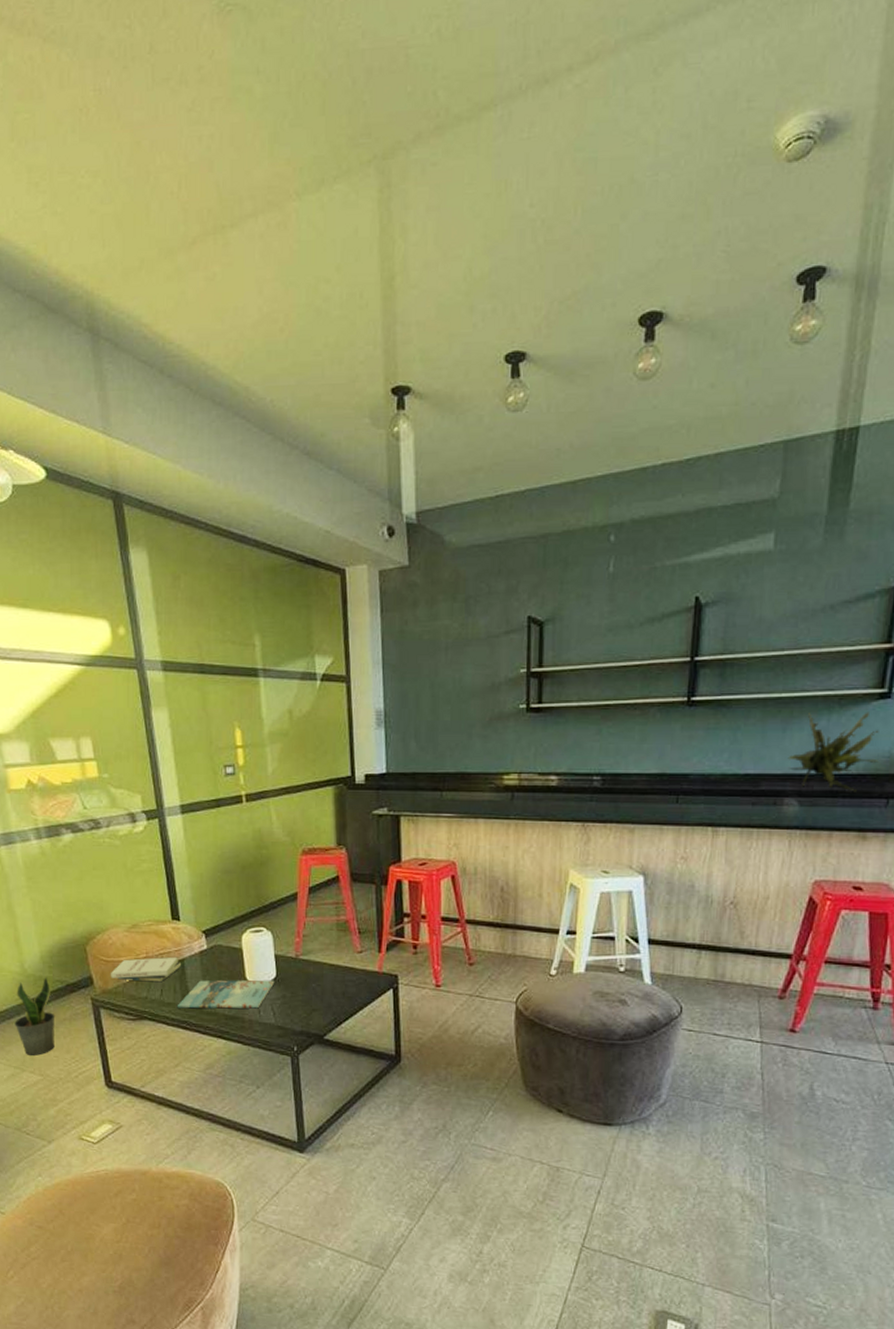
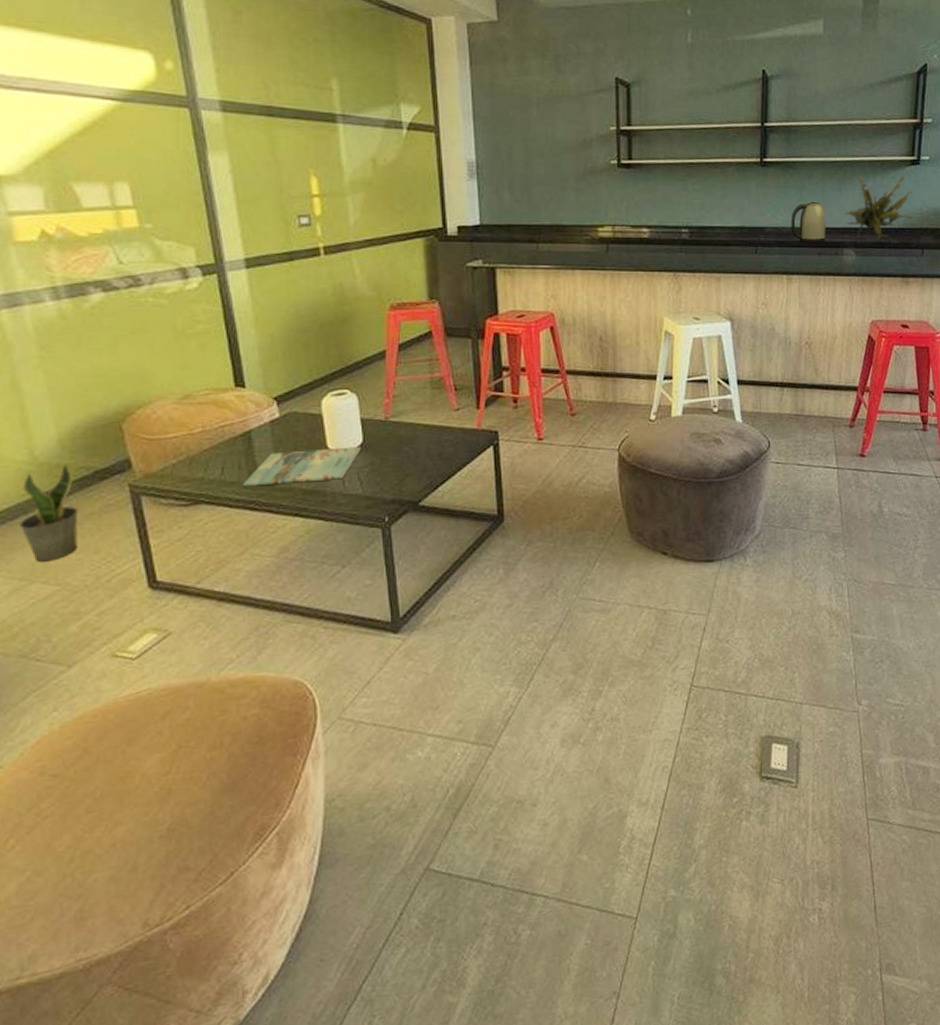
books: present [110,957,182,981] -> none [154,428,248,460]
kettle: none [720,744,765,791] -> present [791,201,826,243]

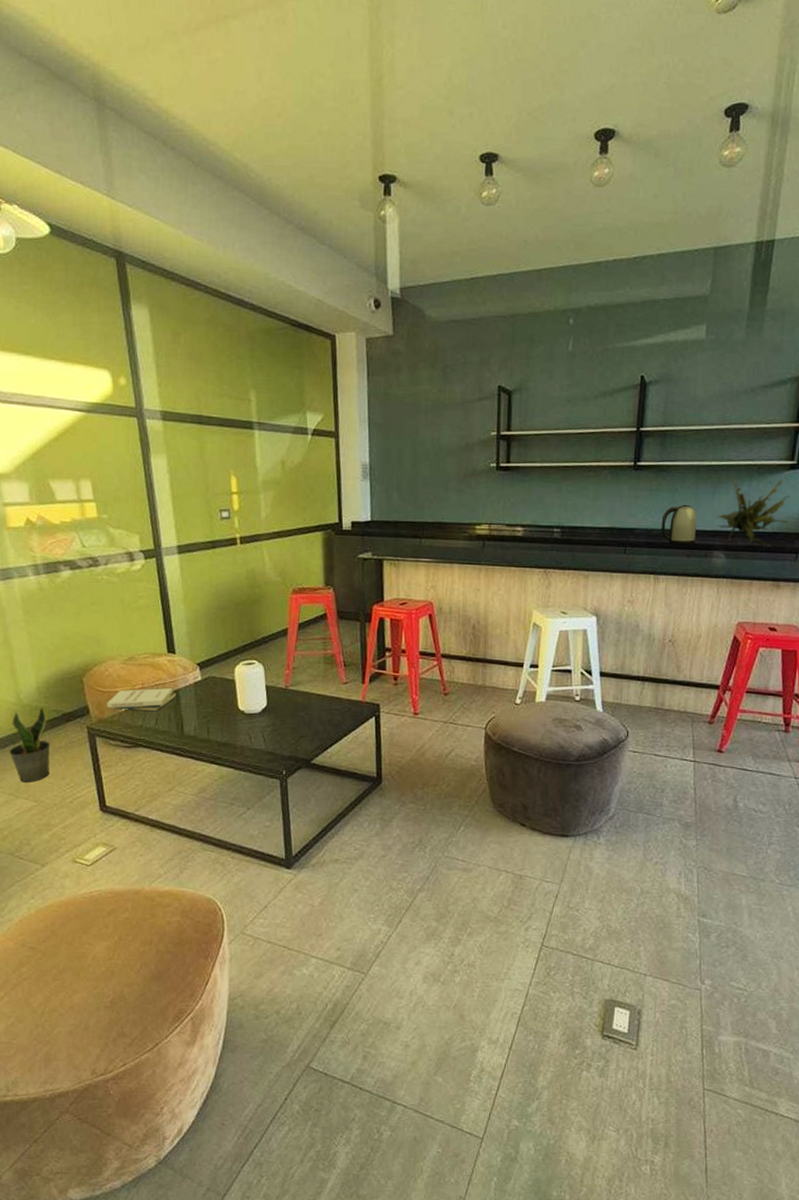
books: none [154,428,248,460] -> present [106,687,177,711]
magazine: present [242,446,362,487] -> none [171,709,266,737]

